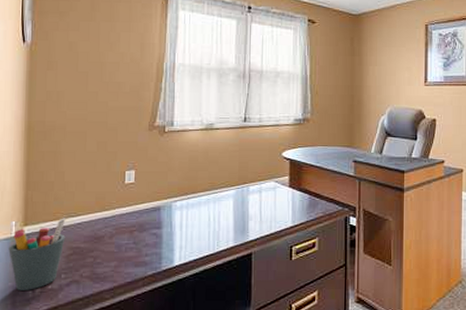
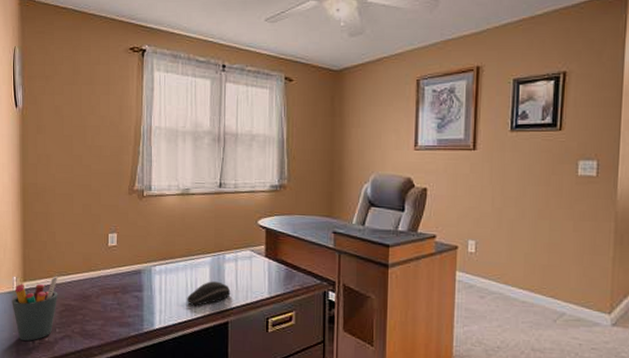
computer mouse: none [209,213,255,240] -> present [187,281,231,306]

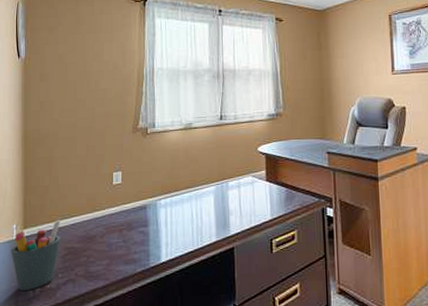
computer mouse: present [187,281,231,306] -> none [193,209,235,235]

